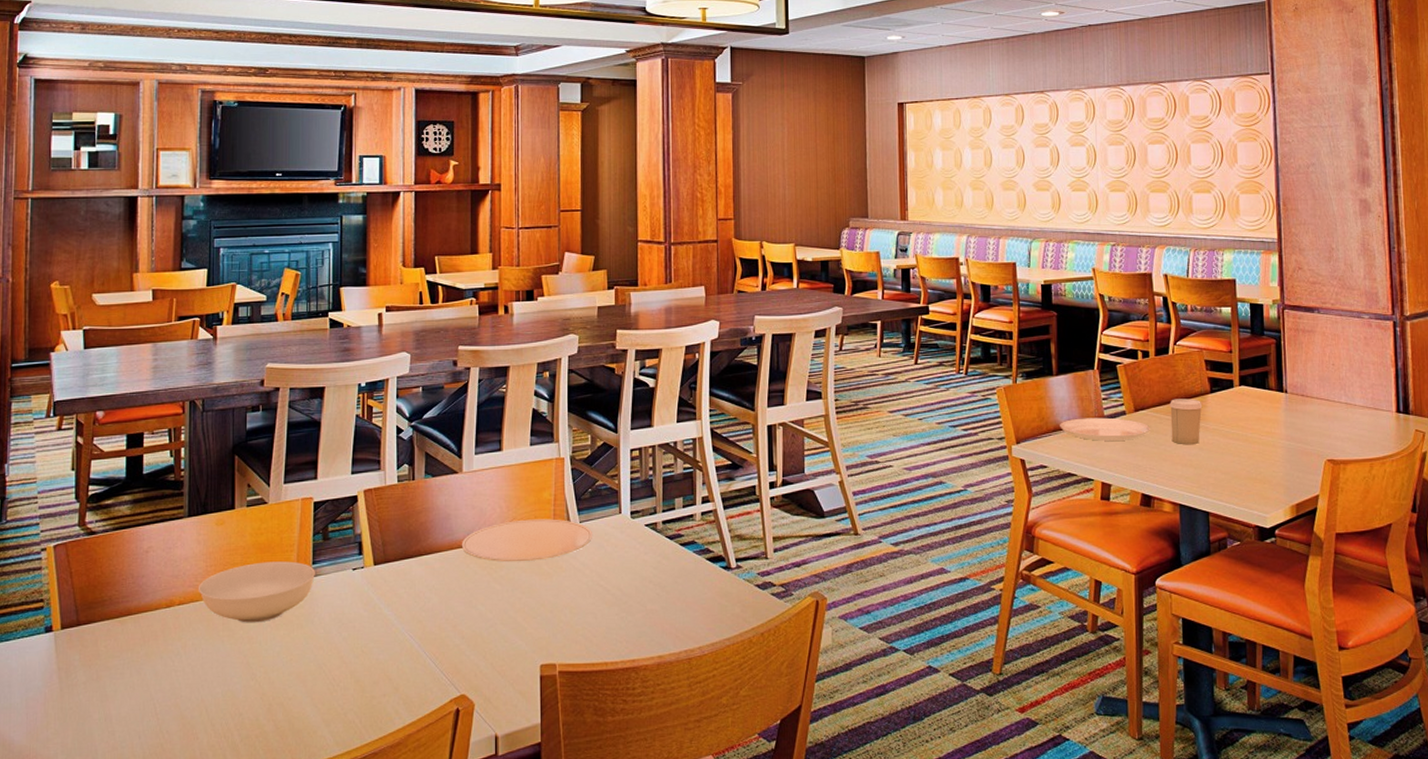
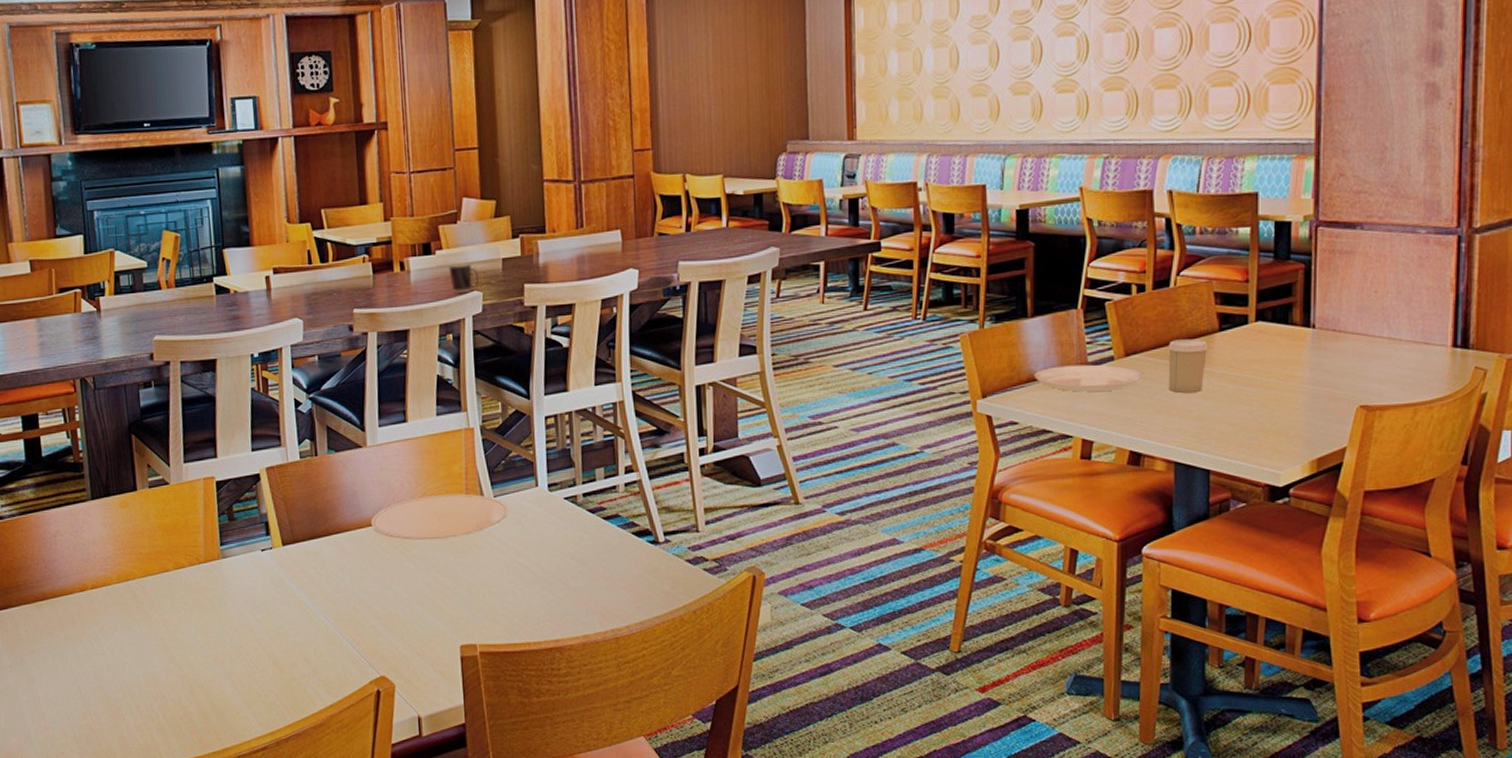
bowl: present [197,561,315,623] -> none [108,543,224,606]
mug: none [549,309,576,336] -> present [448,263,479,293]

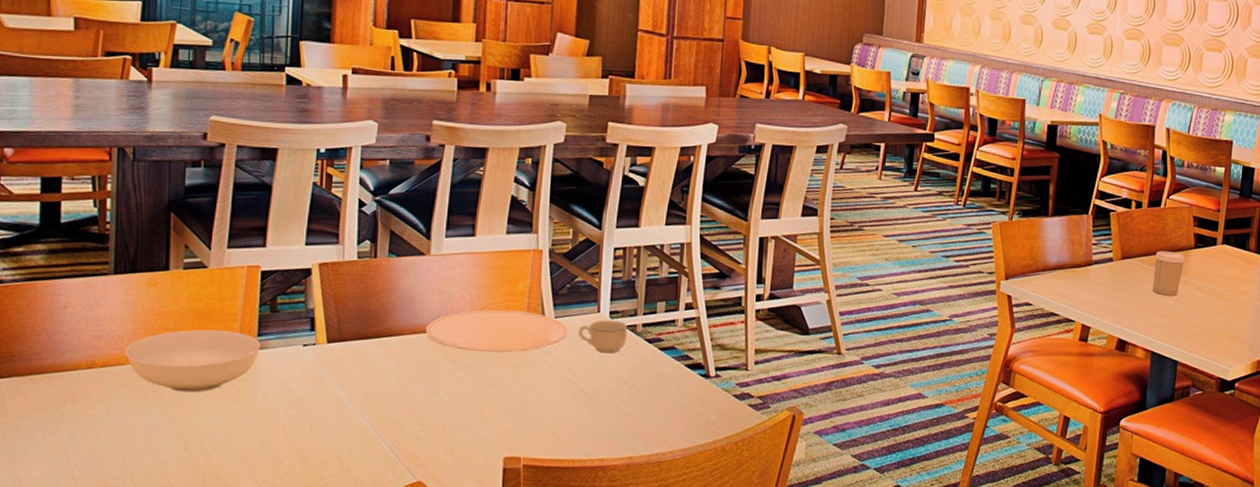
bowl: none [108,543,224,606] -> present [124,329,261,393]
mug: present [448,263,479,293] -> none [535,92,565,123]
cup: none [518,493,568,529] -> present [578,320,627,354]
plate: present [1034,364,1143,392] -> none [1049,260,1134,287]

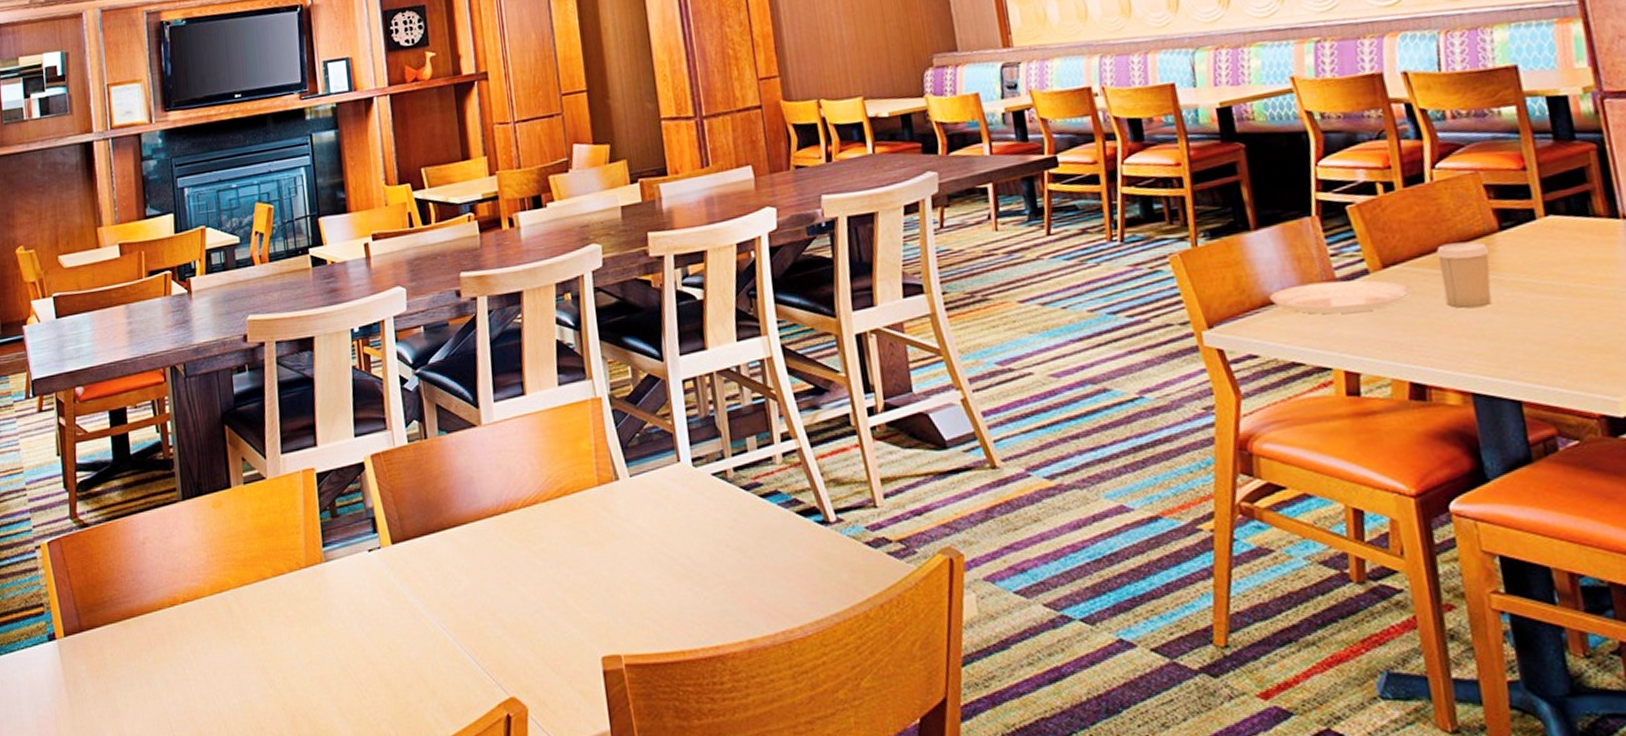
bowl: present [124,329,261,393] -> none [201,545,327,621]
plate: present [425,309,569,353] -> none [490,474,649,532]
cup: present [578,320,627,354] -> none [659,469,719,512]
plate: none [1049,260,1134,287] -> present [1269,280,1411,315]

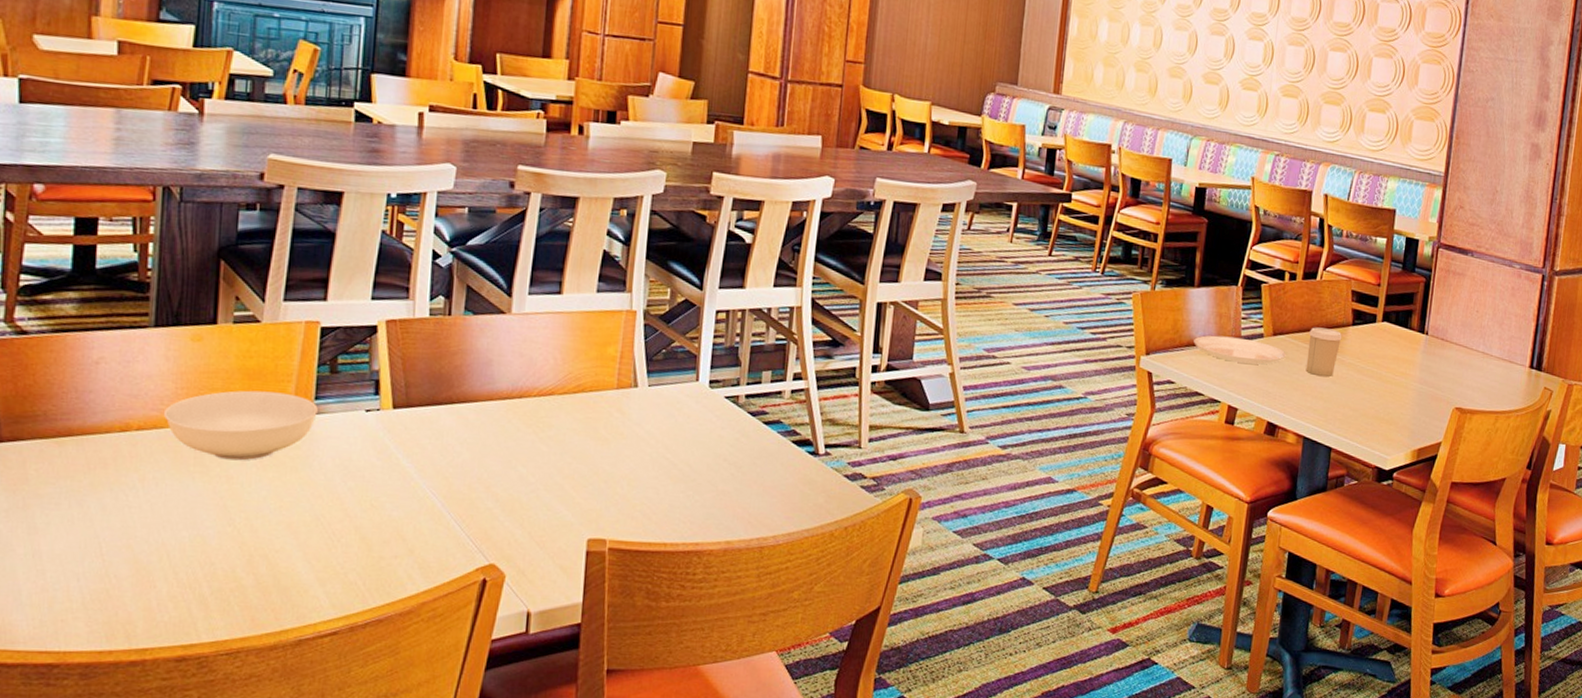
bowl: none [201,545,327,621] -> present [163,390,318,461]

